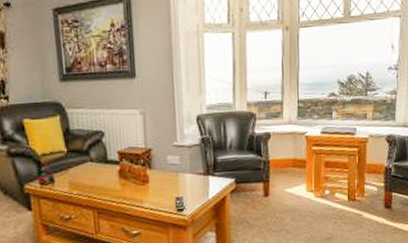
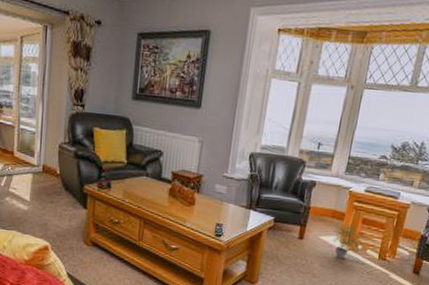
potted plant: none [297,169,330,209] -> present [333,224,364,259]

